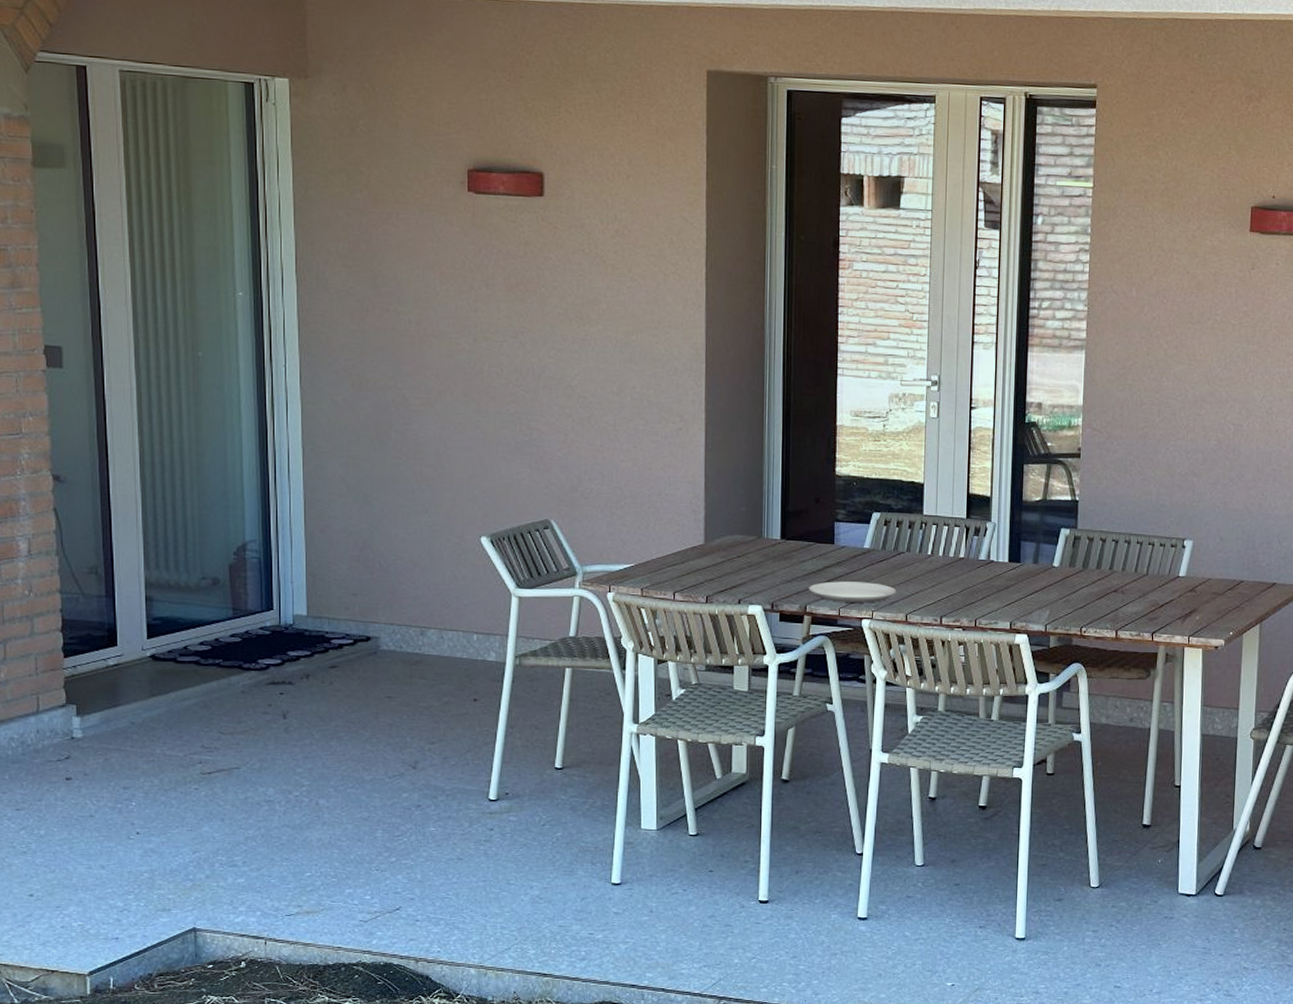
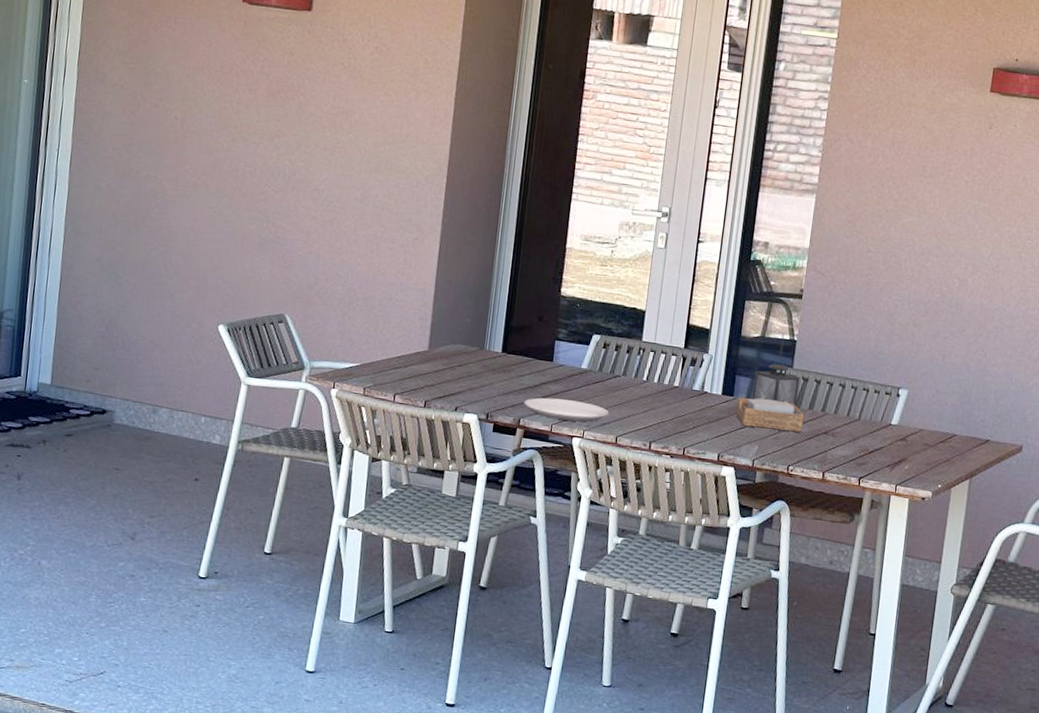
napkin holder: none [1023,562,1093,593] -> present [735,397,805,433]
lantern: none [1038,494,1085,566] -> present [751,333,800,406]

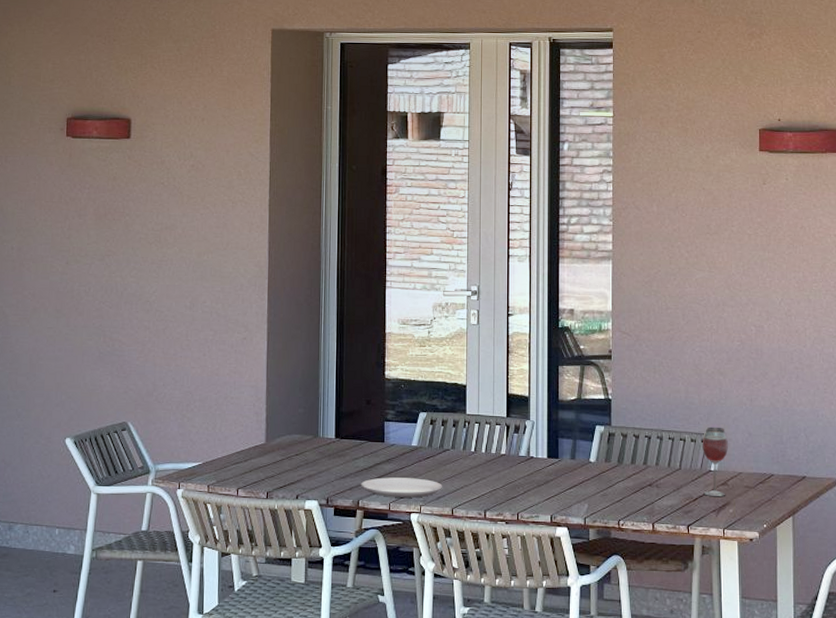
napkin holder: present [735,397,805,433] -> none [562,457,628,487]
lantern: present [751,333,800,406] -> none [576,393,619,461]
wineglass: none [880,379,914,452] -> present [702,426,729,496]

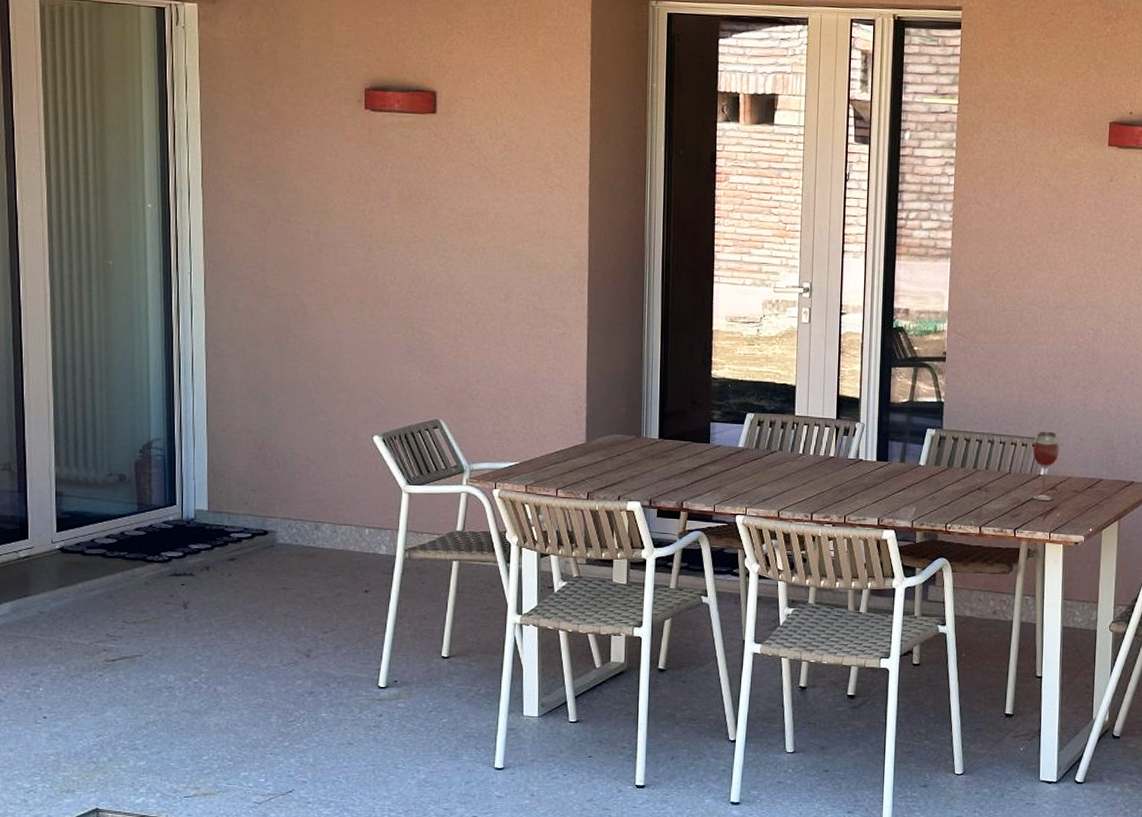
plate: present [361,477,443,498] -> none [685,479,770,500]

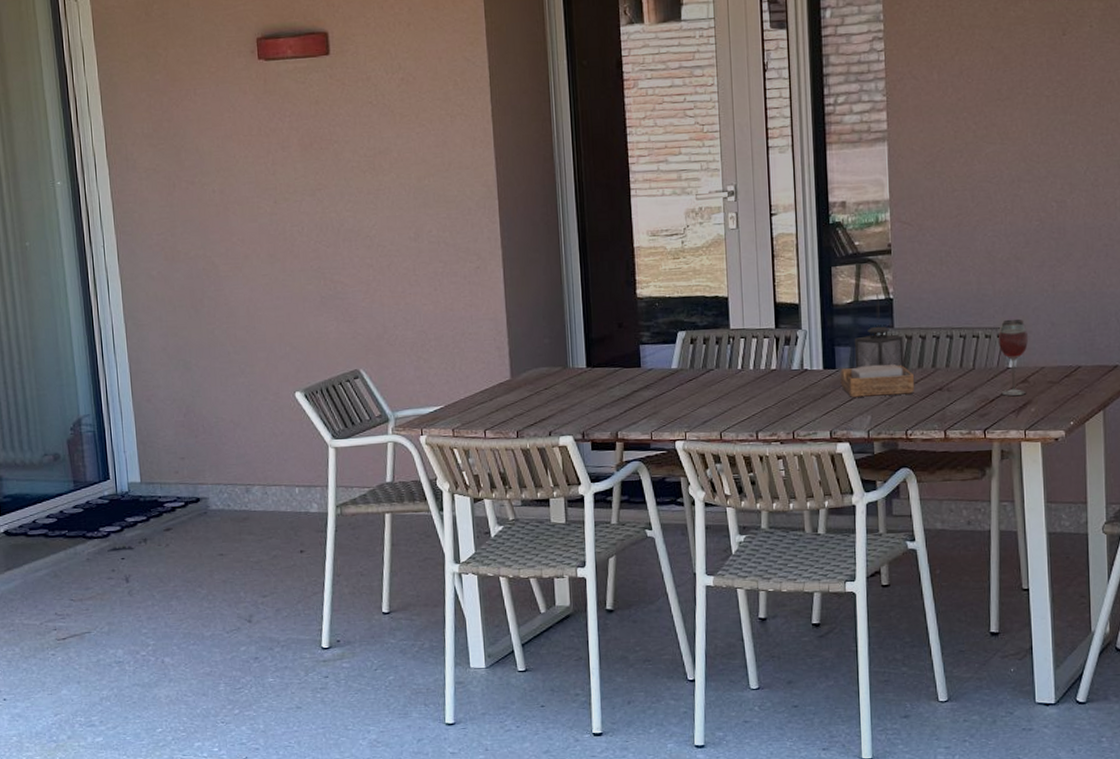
napkin holder: none [891,461,958,491] -> present [840,364,915,397]
lantern: none [905,396,950,465] -> present [854,293,904,369]

